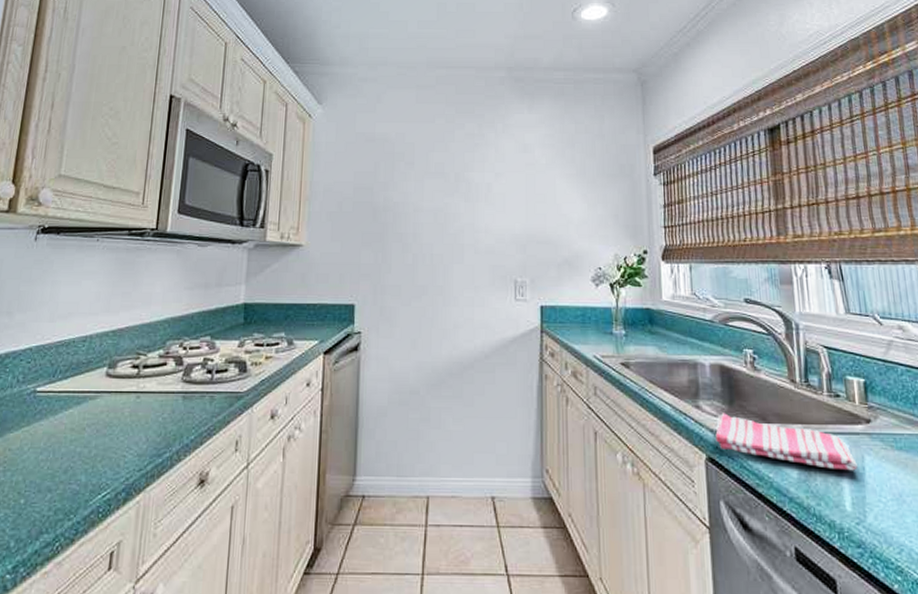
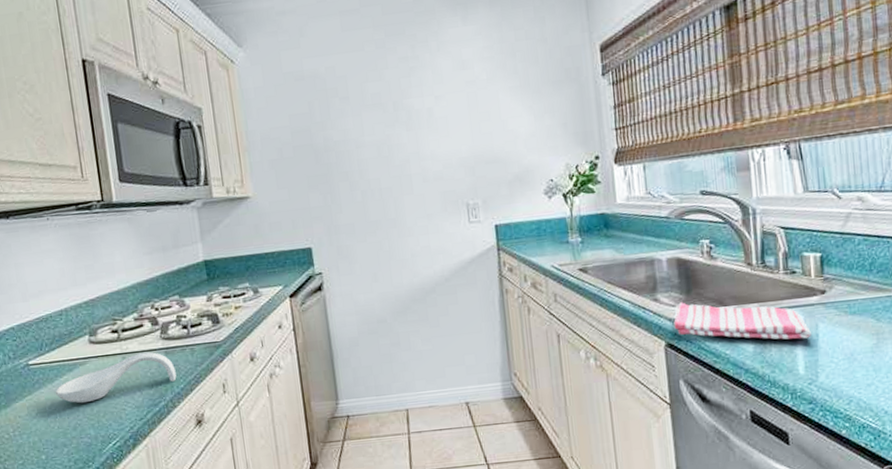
spoon rest: none [55,393,190,443] -> present [55,352,177,404]

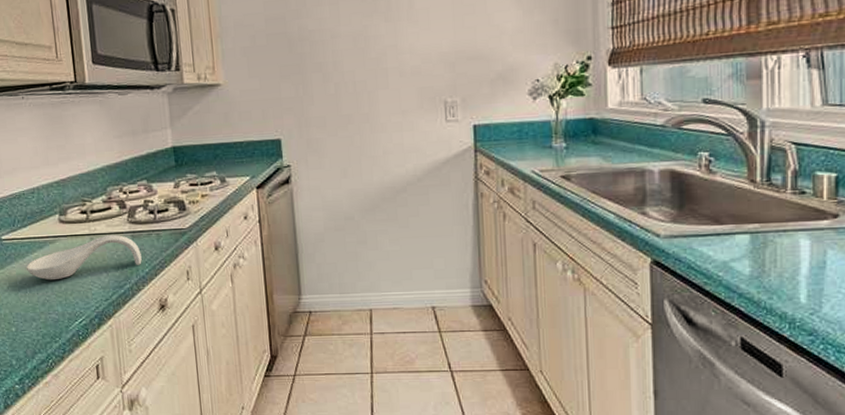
dish towel: present [674,302,811,340] -> none [662,217,818,266]

